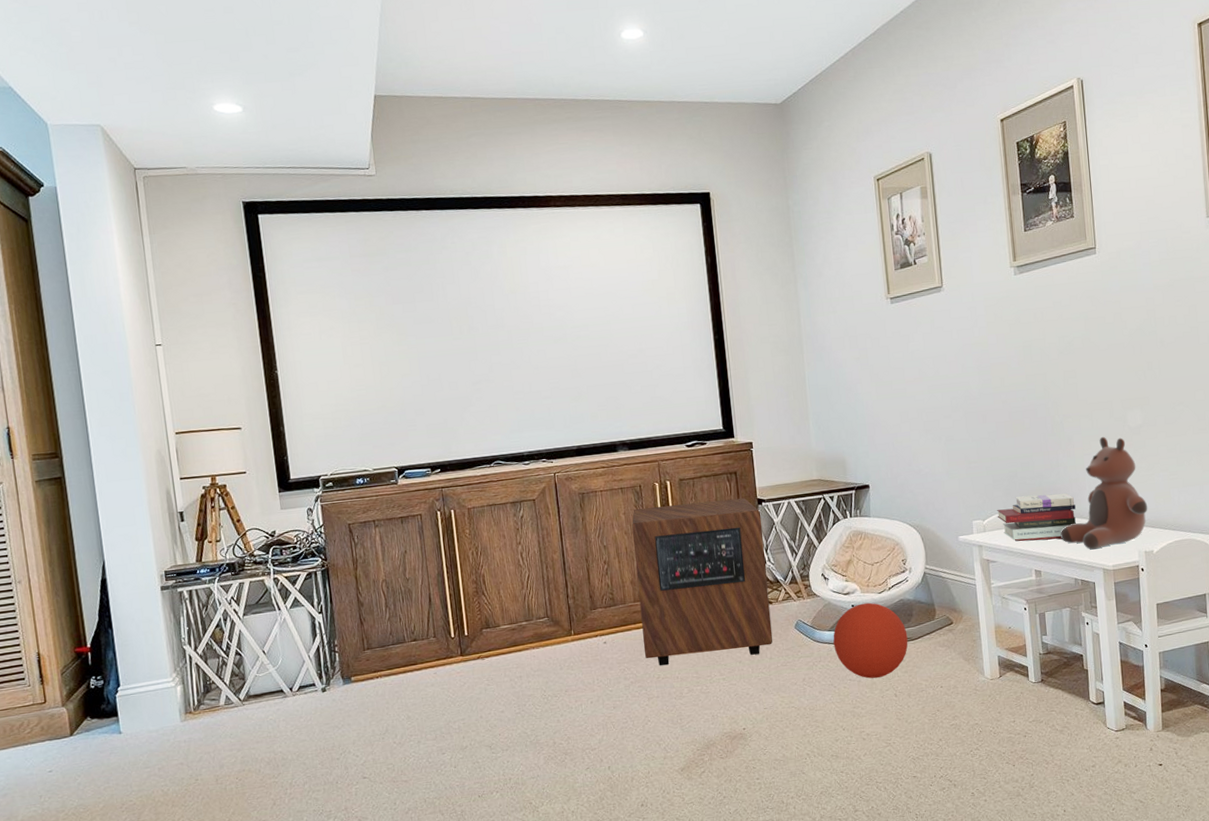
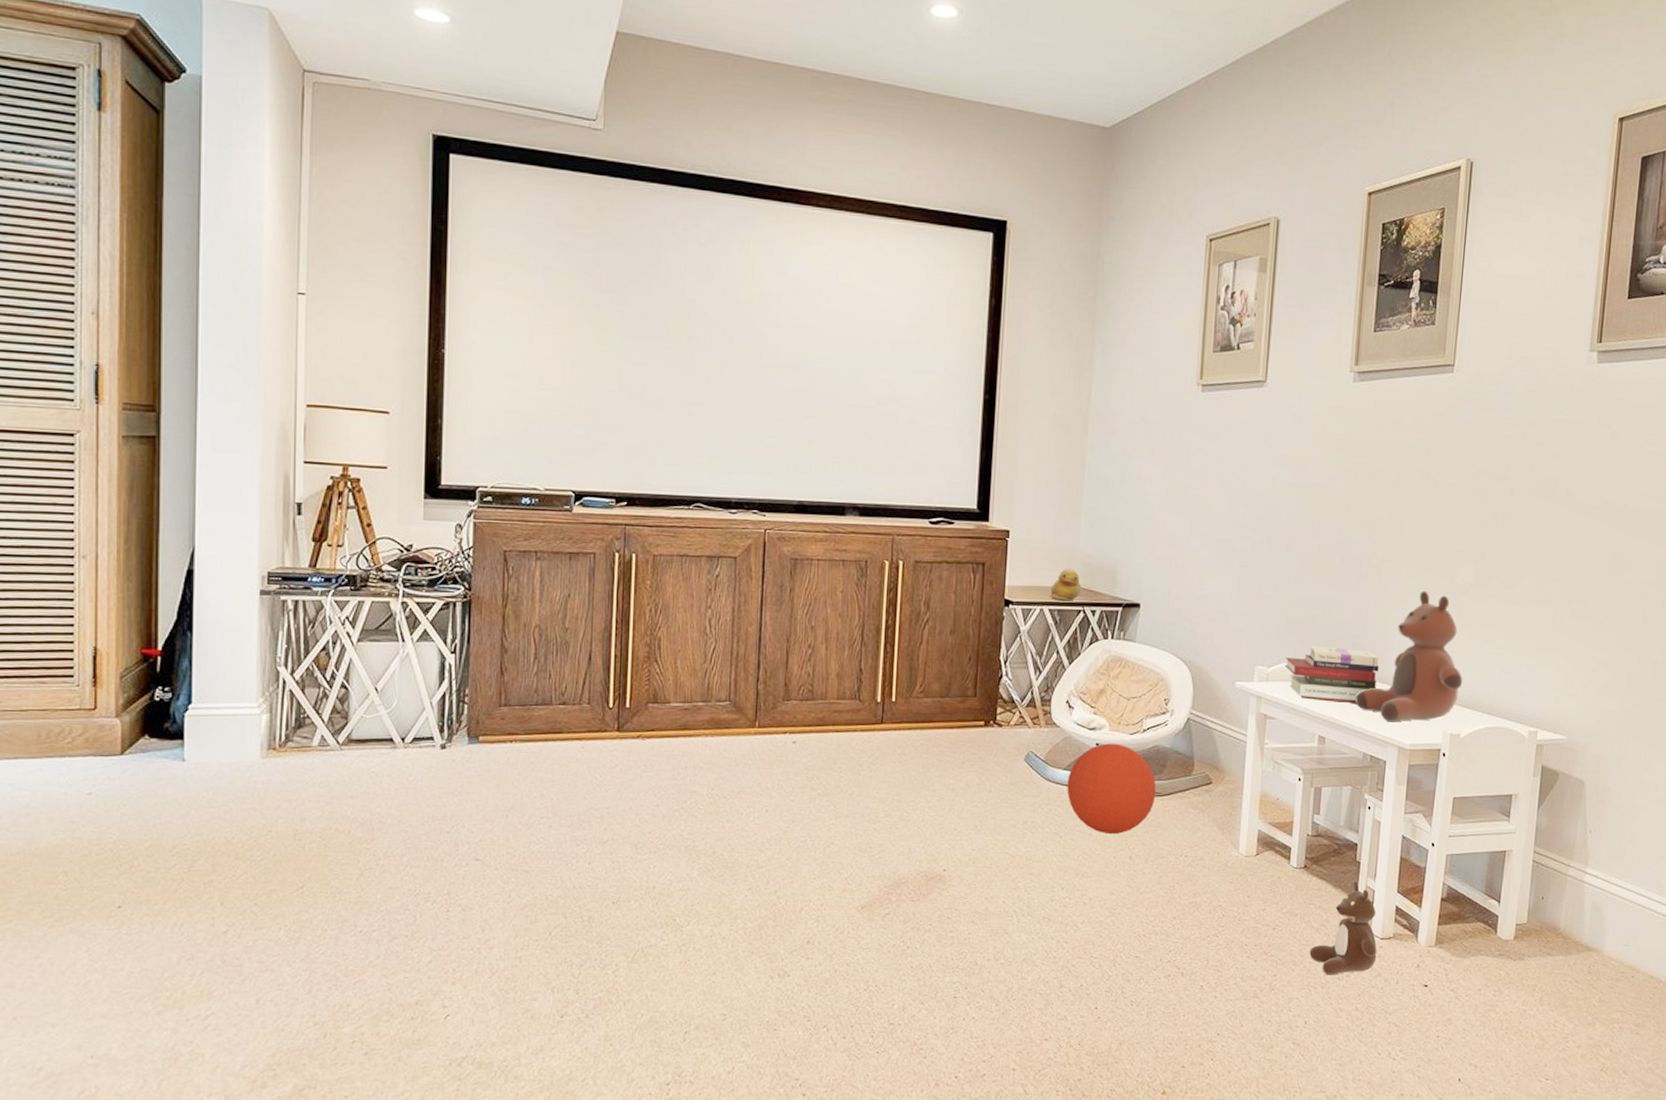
subwoofer: present [632,497,773,666] -> none [840,587,1006,784]
rubber duck: none [793,465,820,493] -> present [1050,568,1082,601]
stuffed animal: none [1058,685,1115,768] -> present [1309,880,1377,975]

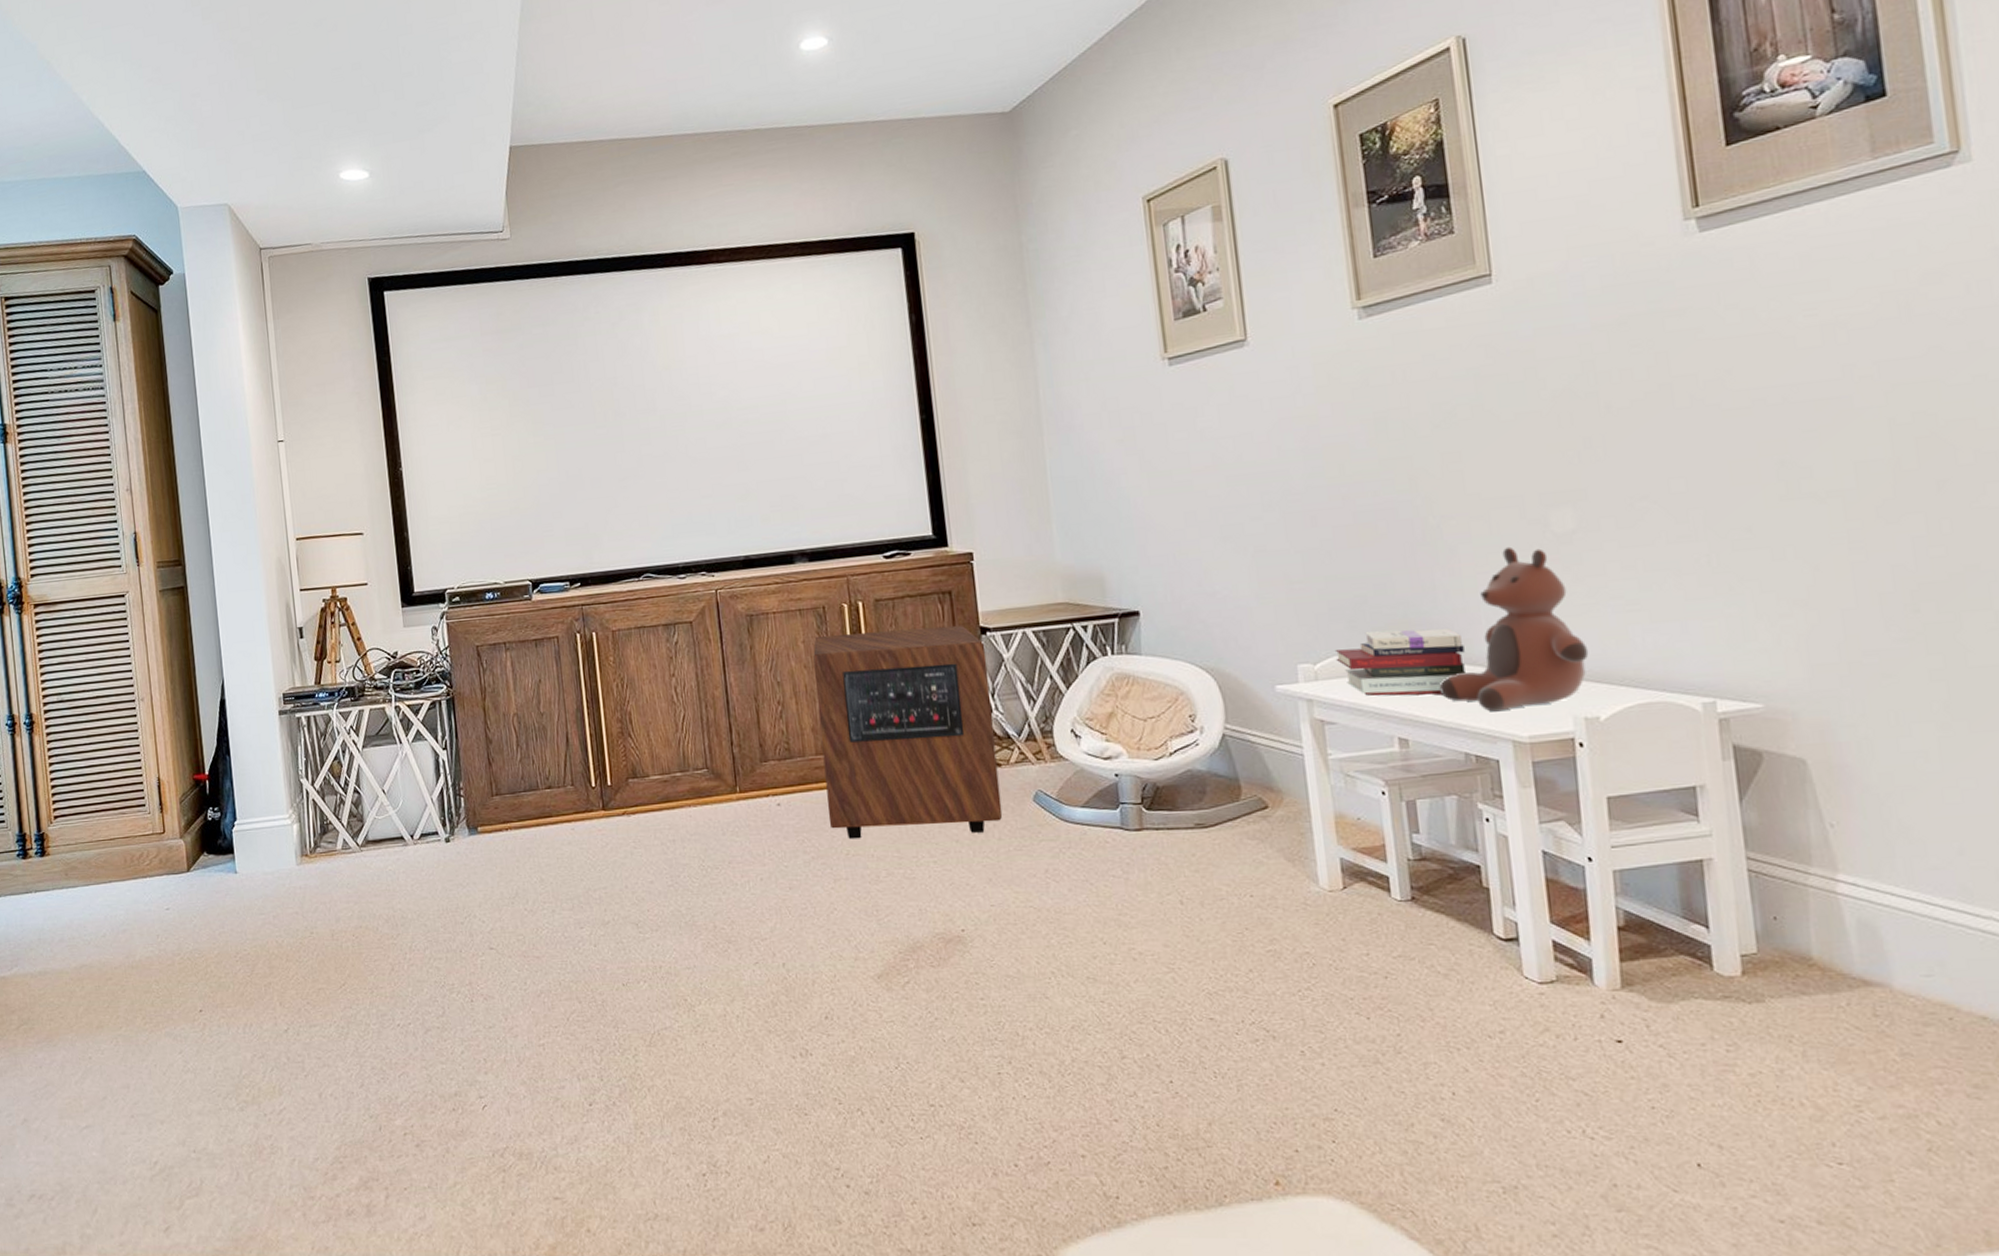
subwoofer: none [840,587,1006,784] -> present [813,625,1003,839]
rubber duck: present [1050,568,1082,601] -> none [1030,583,1067,621]
ball: present [1067,743,1157,834] -> none [1088,772,1200,876]
stuffed animal: present [1309,880,1377,975] -> none [1440,911,1539,1032]

